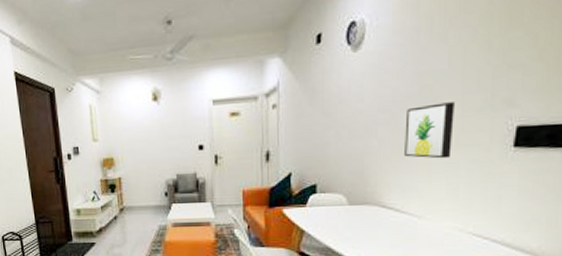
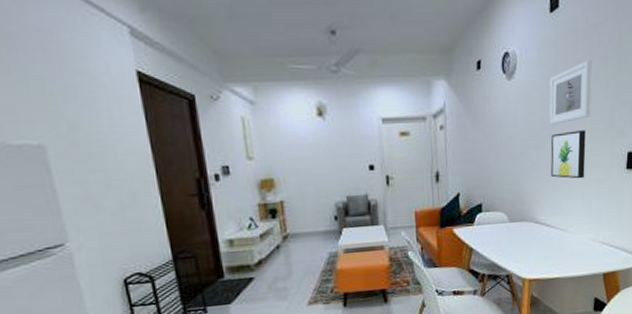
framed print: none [405,19,467,98] -> present [549,60,592,125]

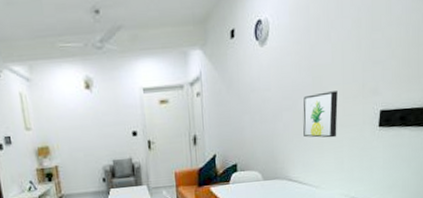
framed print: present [549,60,592,125] -> none [301,23,344,87]

